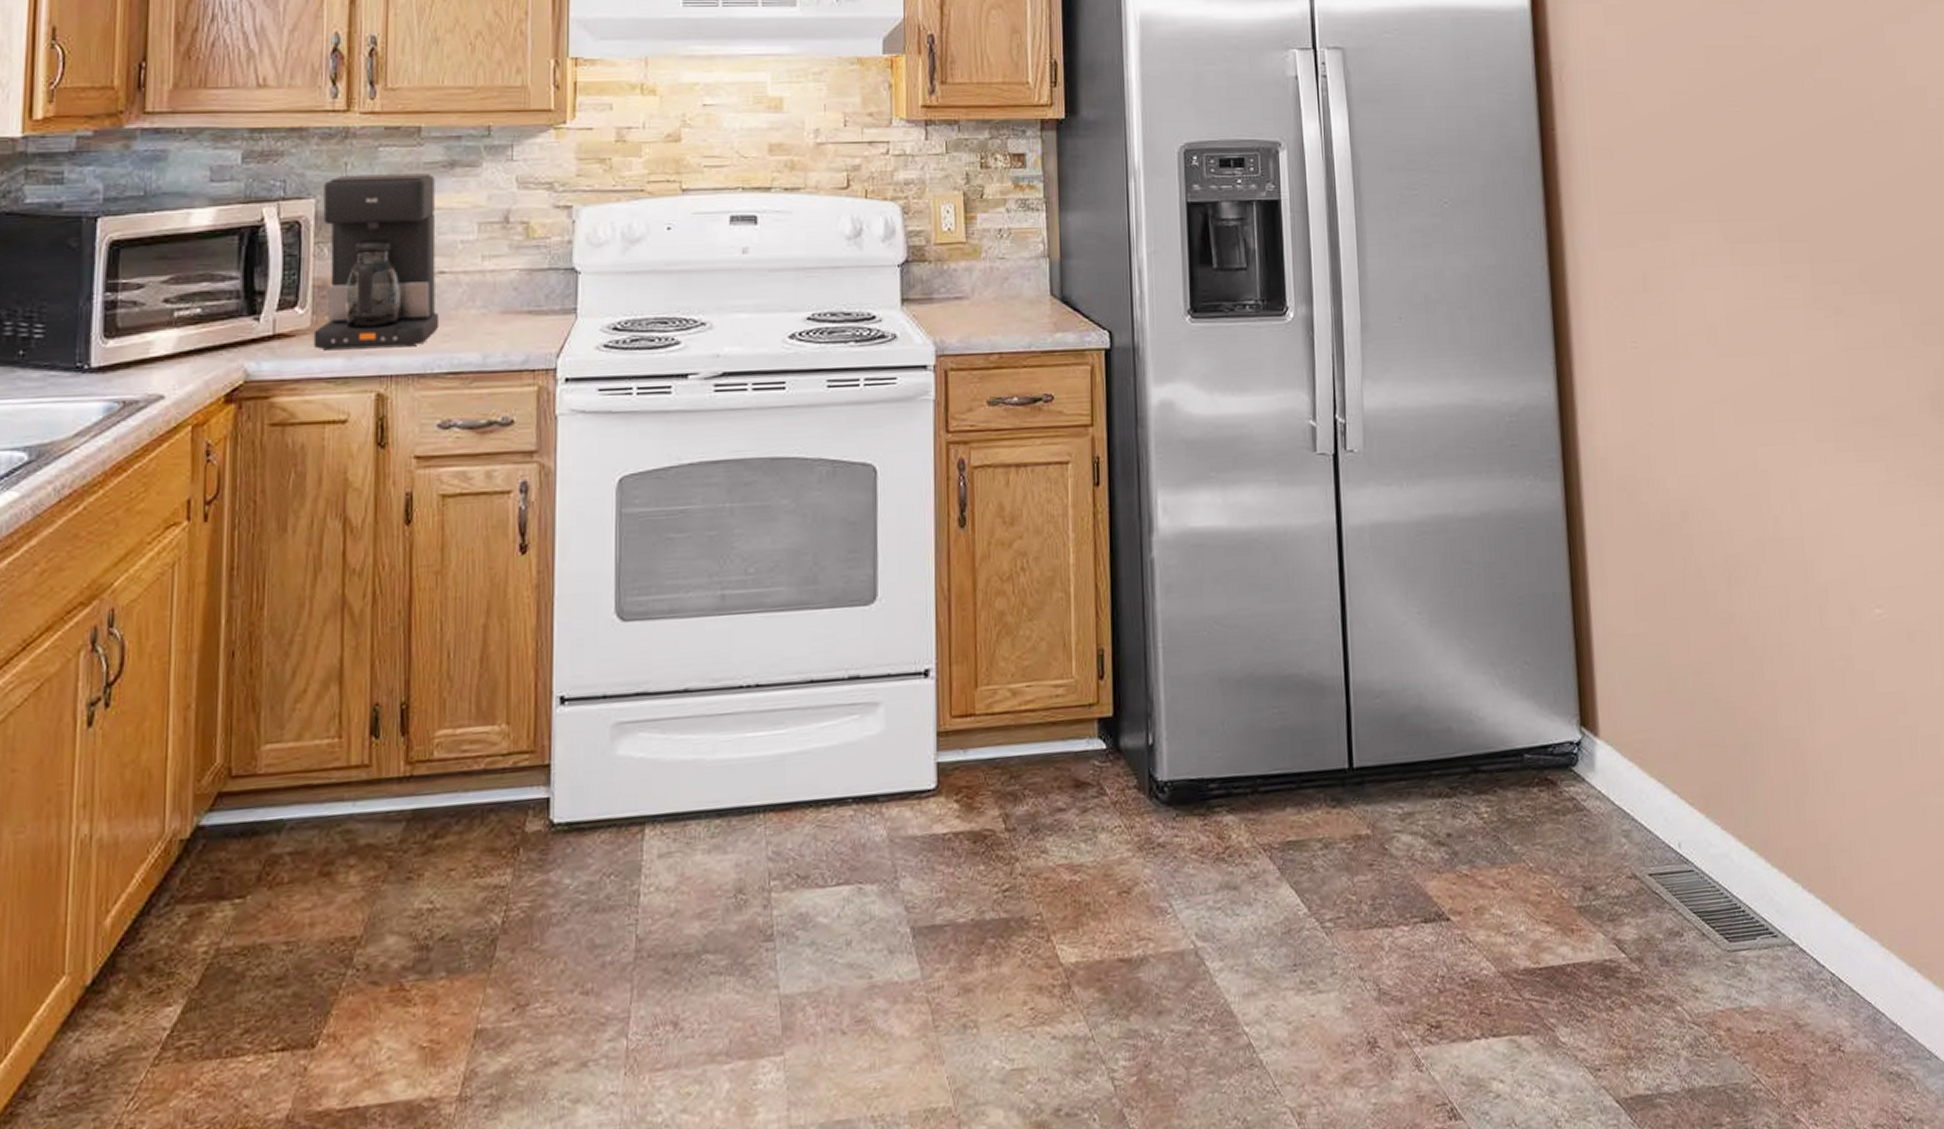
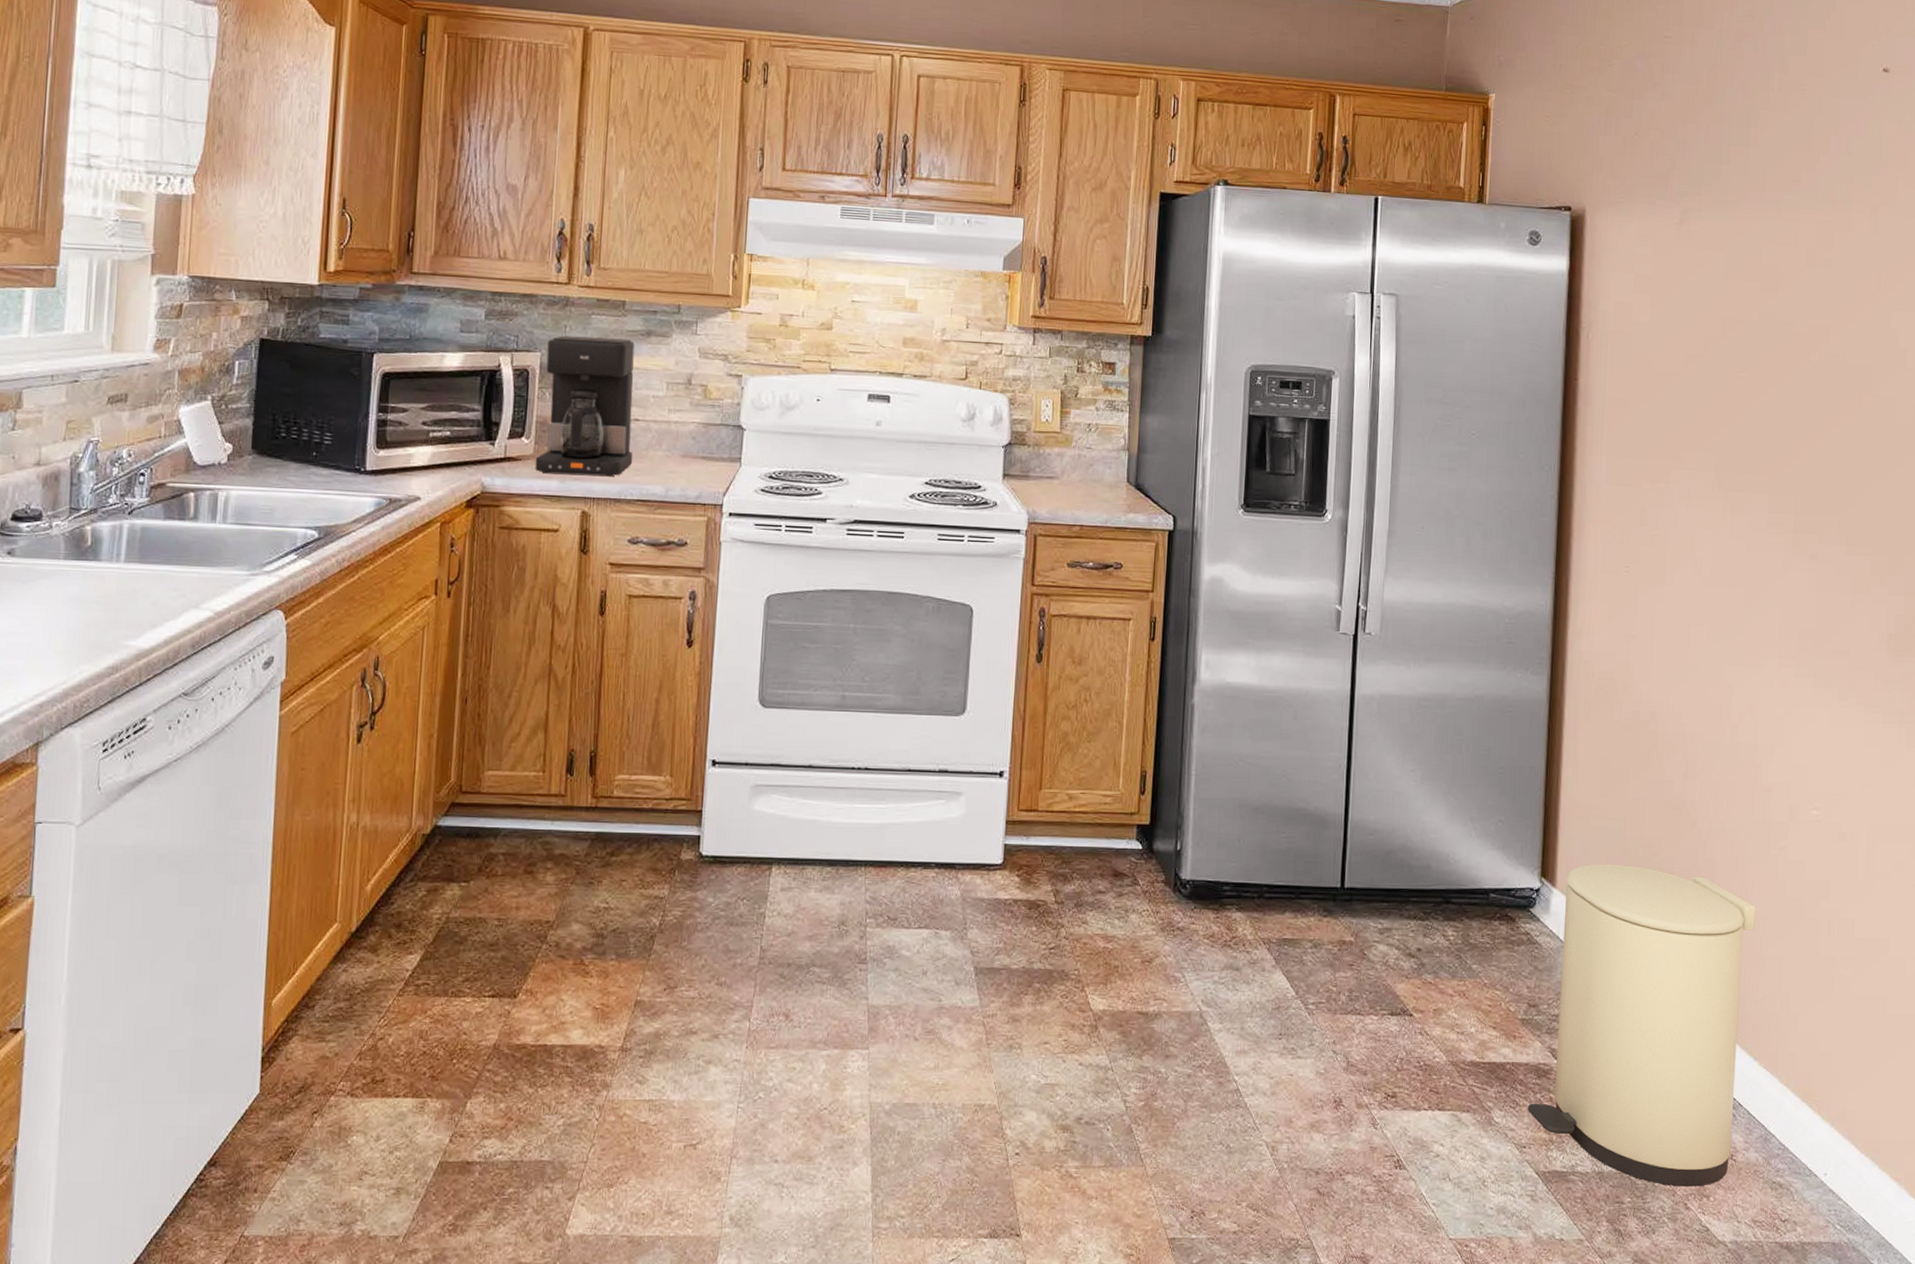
pedal bin: none [1597,699,1837,1095] -> present [1528,864,1756,1187]

